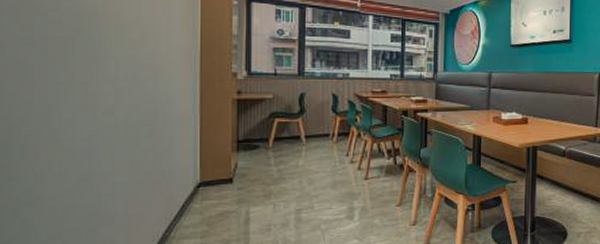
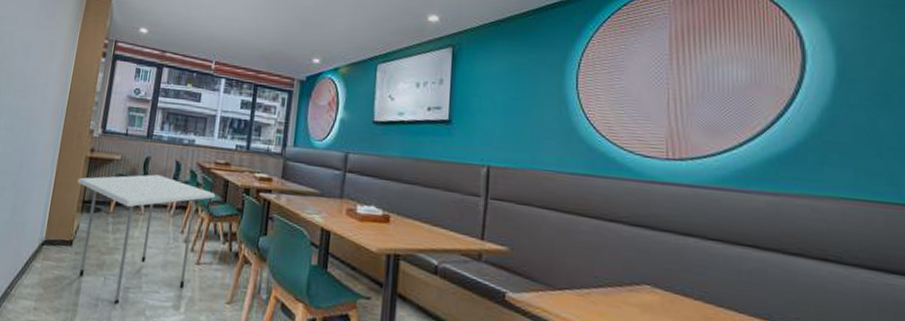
dining table: none [227,108,376,225] -> present [77,174,216,304]

